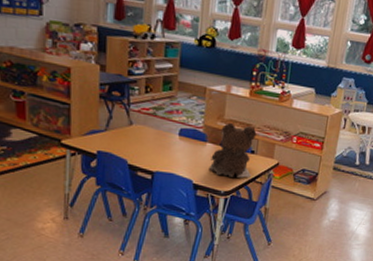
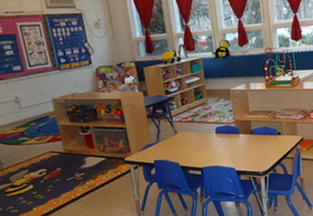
teddy bear: present [208,122,257,178] -> none [246,112,283,159]

